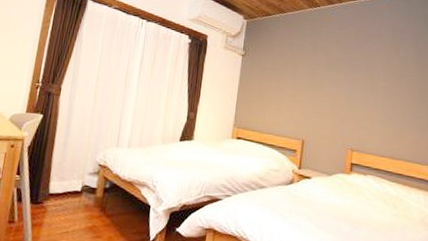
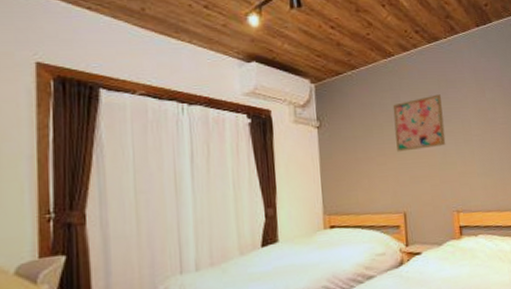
wall art: none [307,45,357,91] -> present [392,94,446,152]

